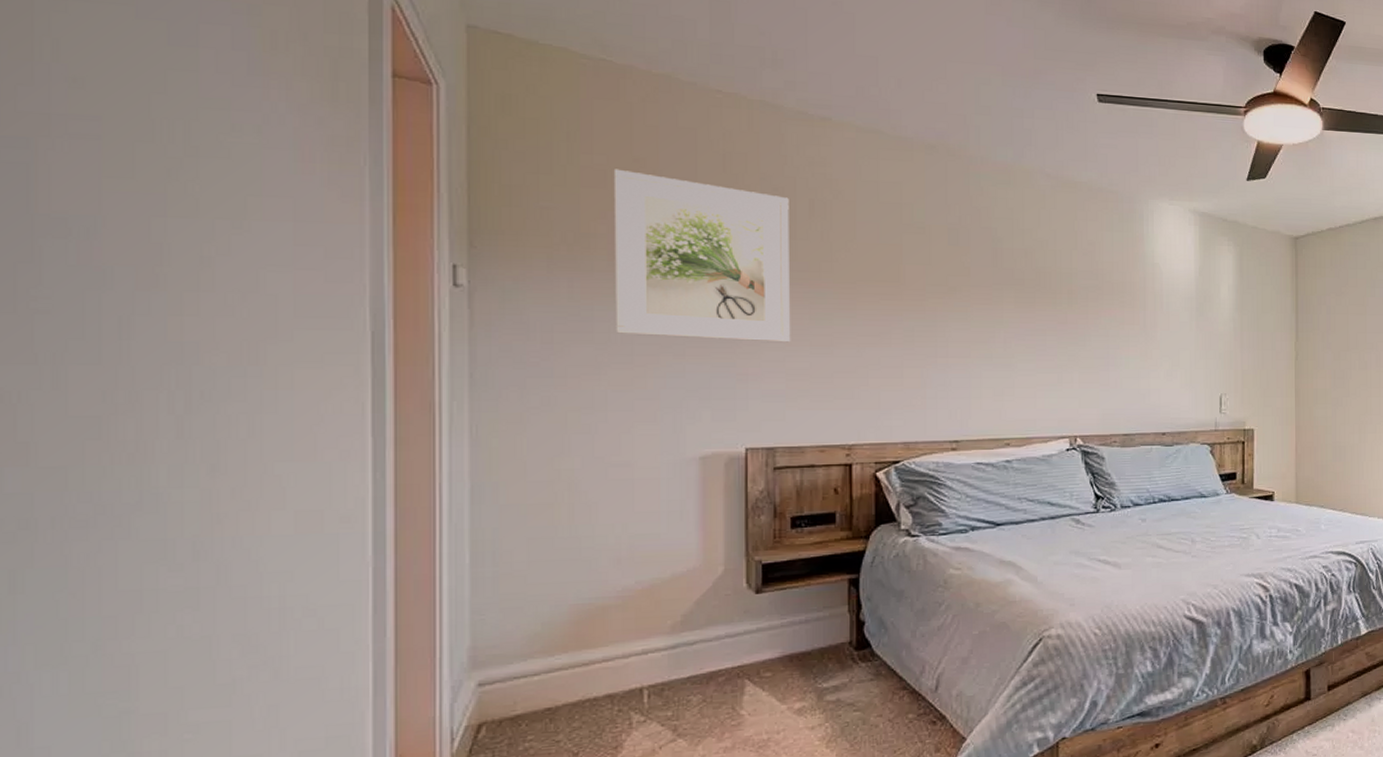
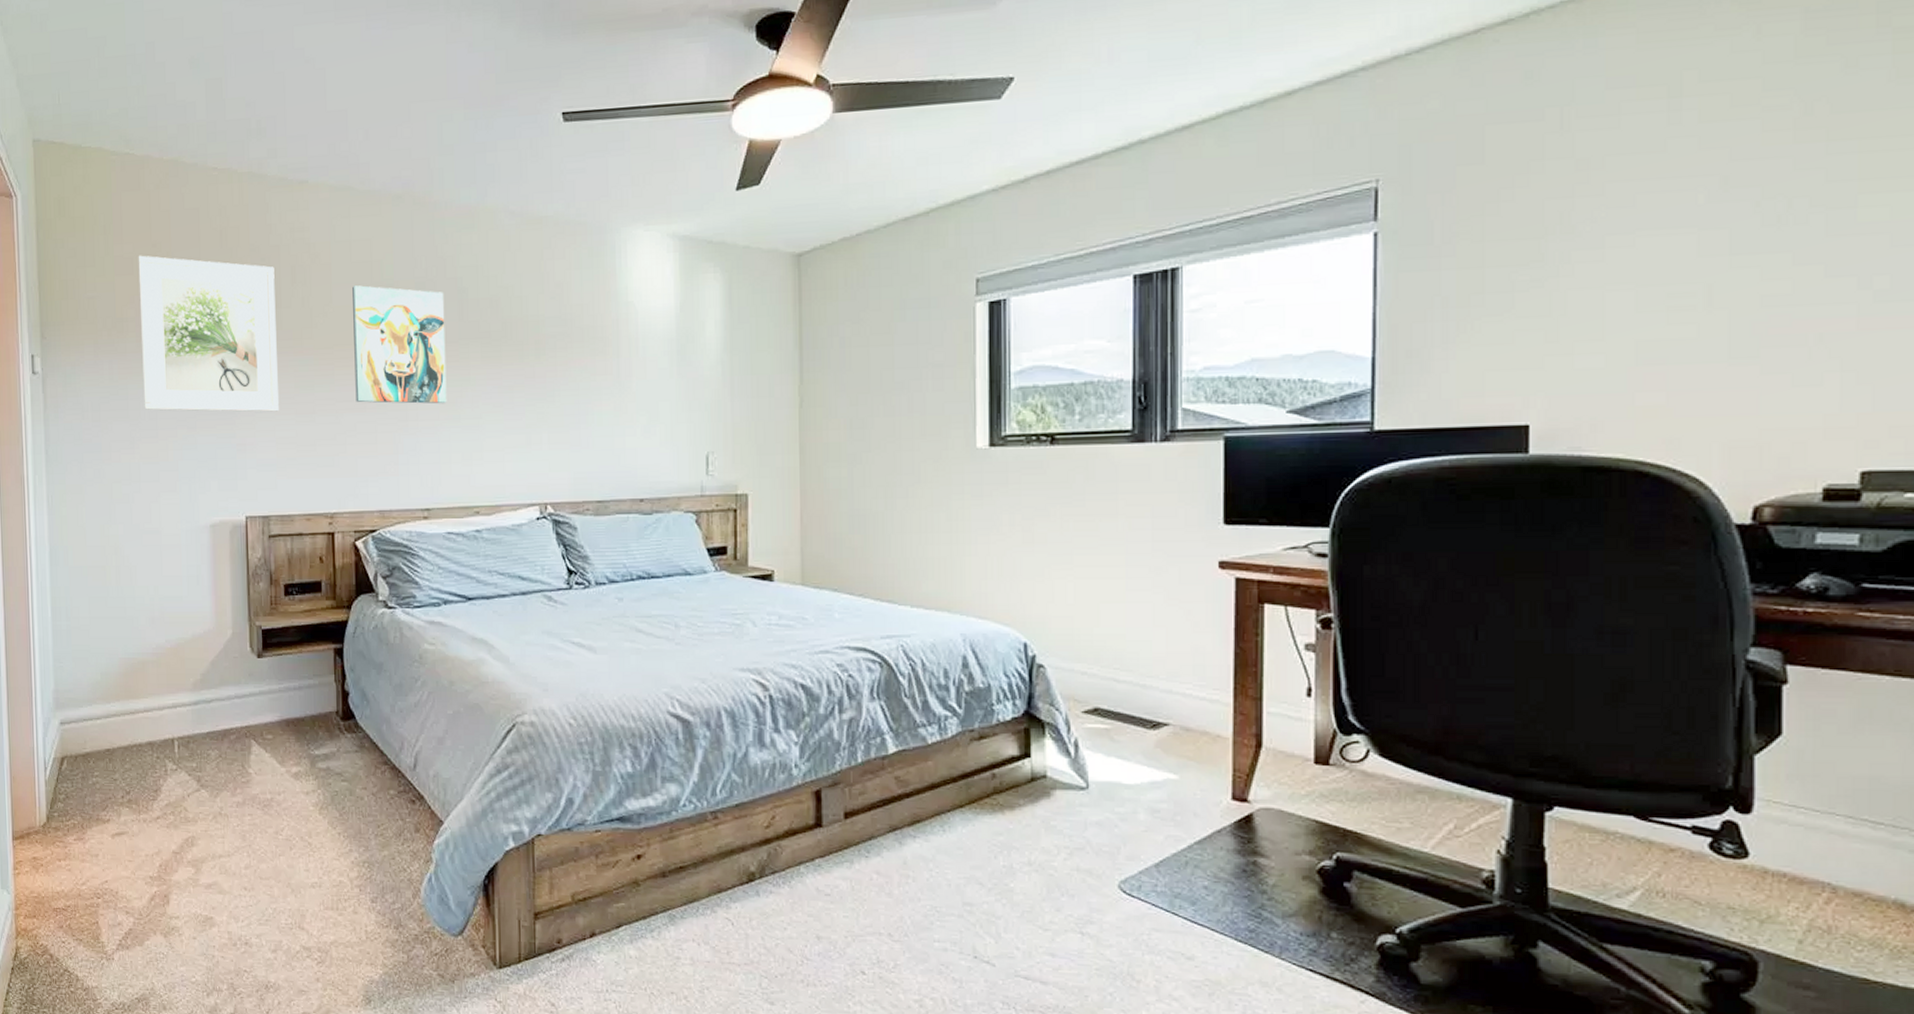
wall art: none [879,225,979,343] -> present [352,285,447,404]

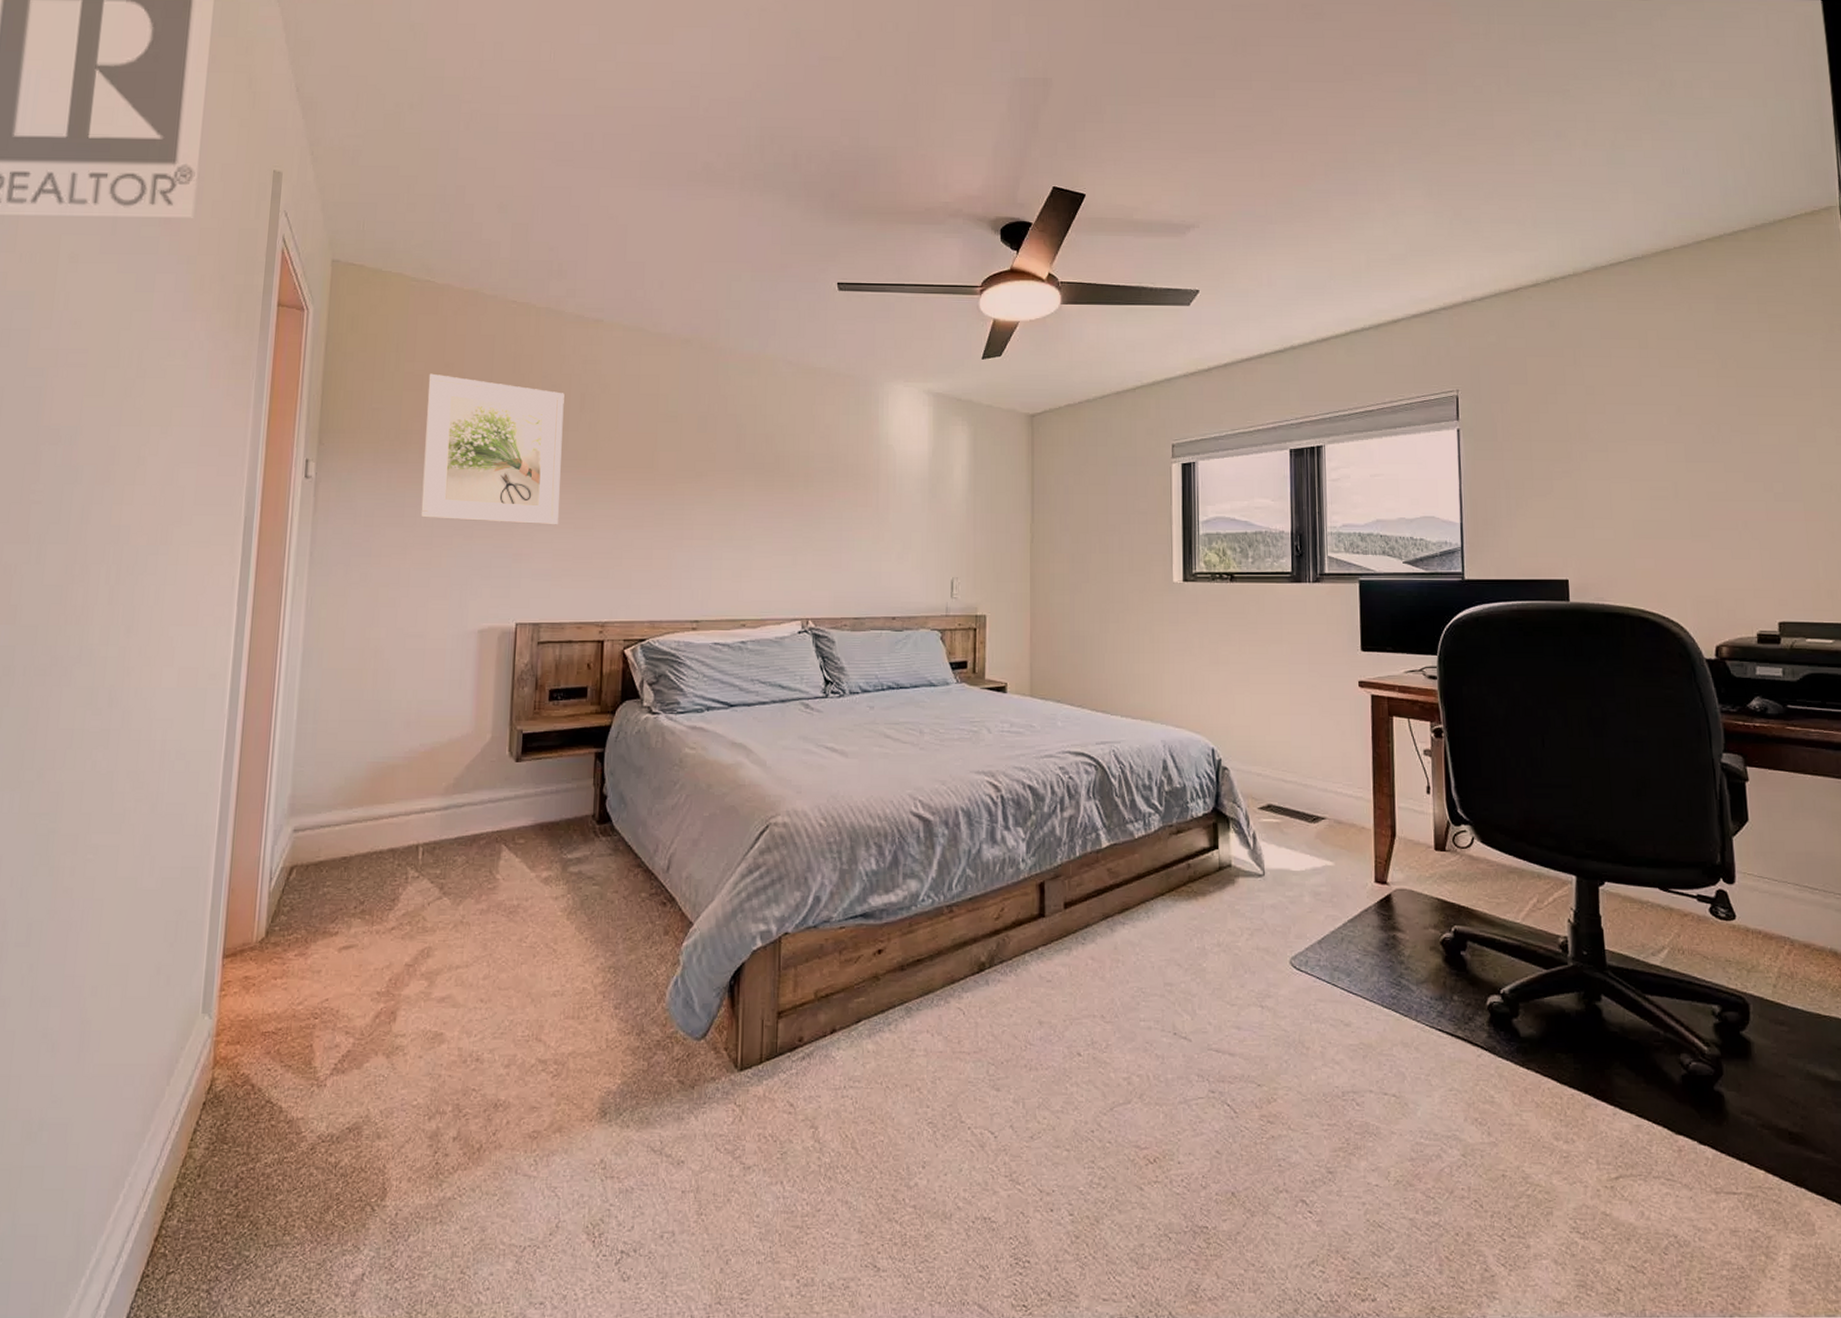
wall art: present [352,285,447,404] -> none [634,415,724,526]

